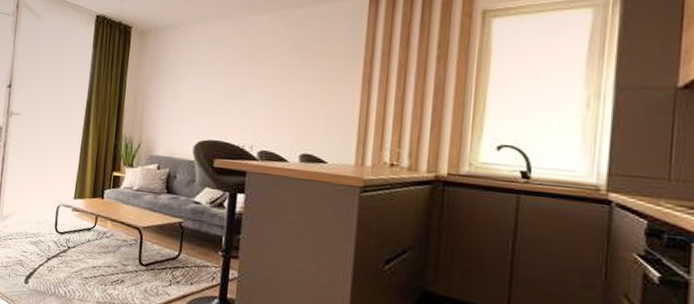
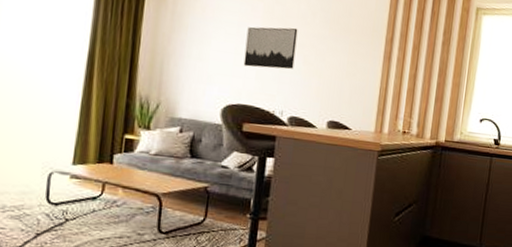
wall art: none [213,60,266,103] -> present [243,26,298,70]

